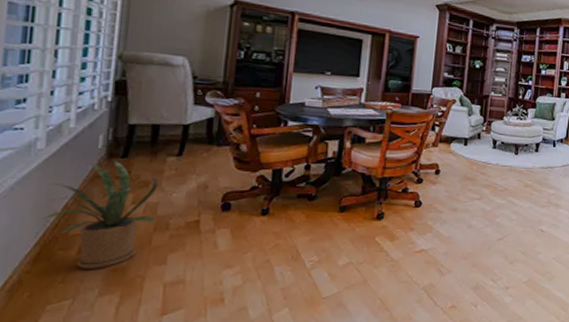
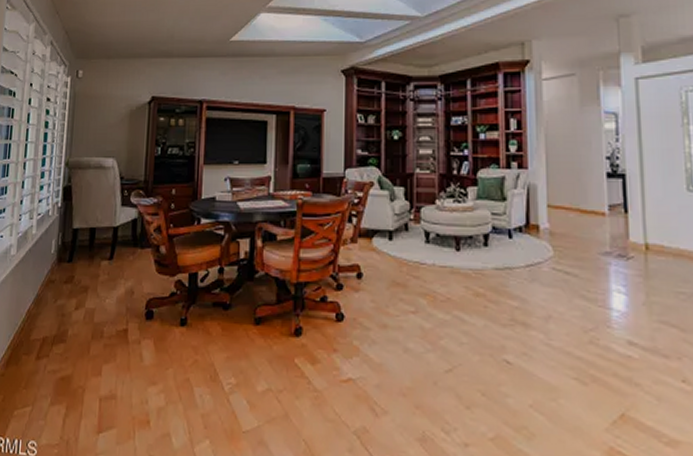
house plant: present [43,160,159,269] -> none [13,264,95,376]

